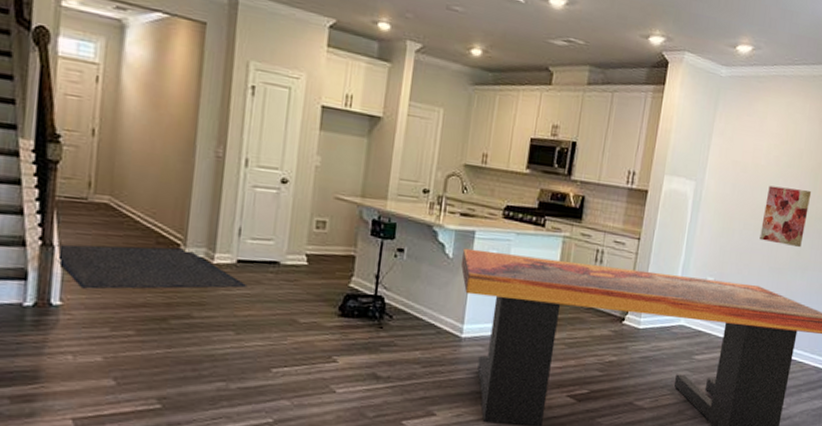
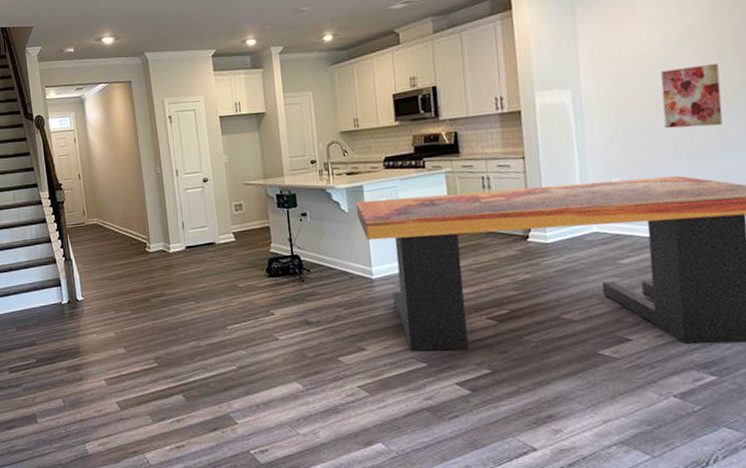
rug: present [55,244,248,290] -> none [73,245,197,286]

